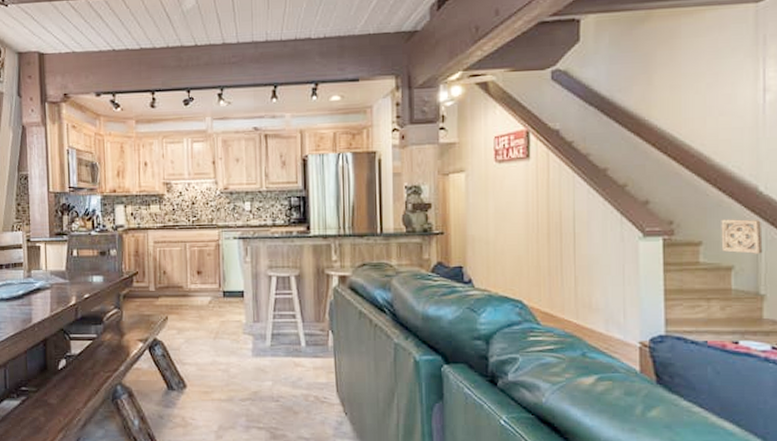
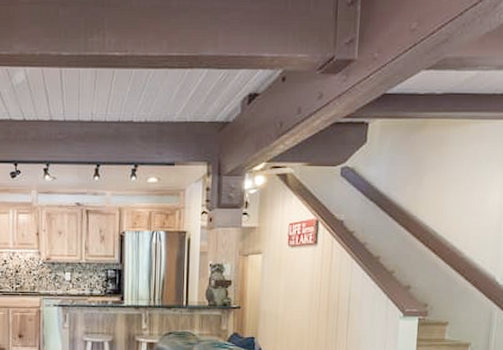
wall ornament: present [721,219,763,254] -> none [462,304,495,334]

